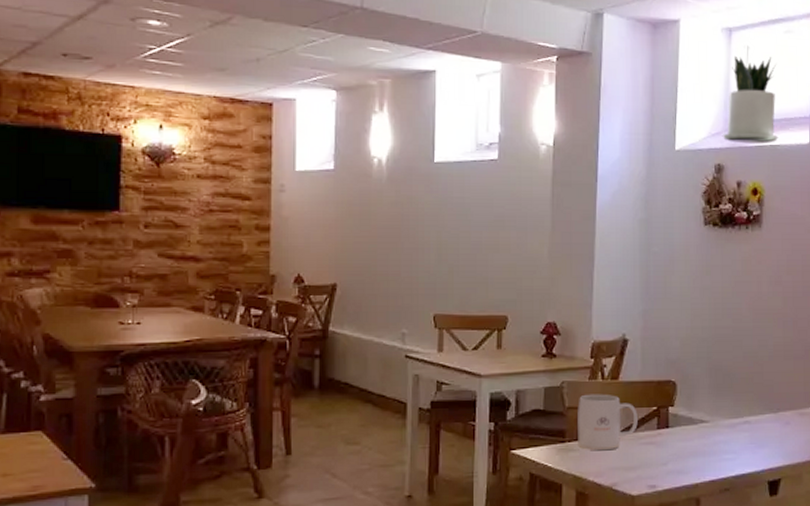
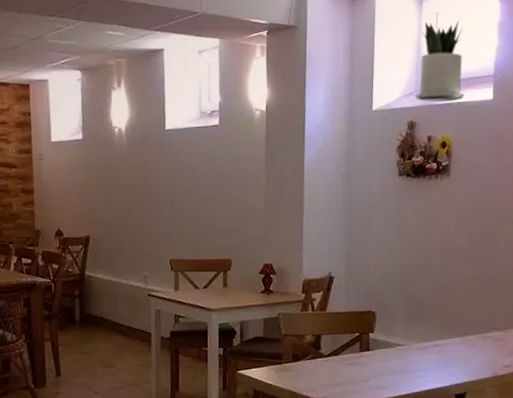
mug: present [576,394,638,451] -> none [291,323,343,371]

